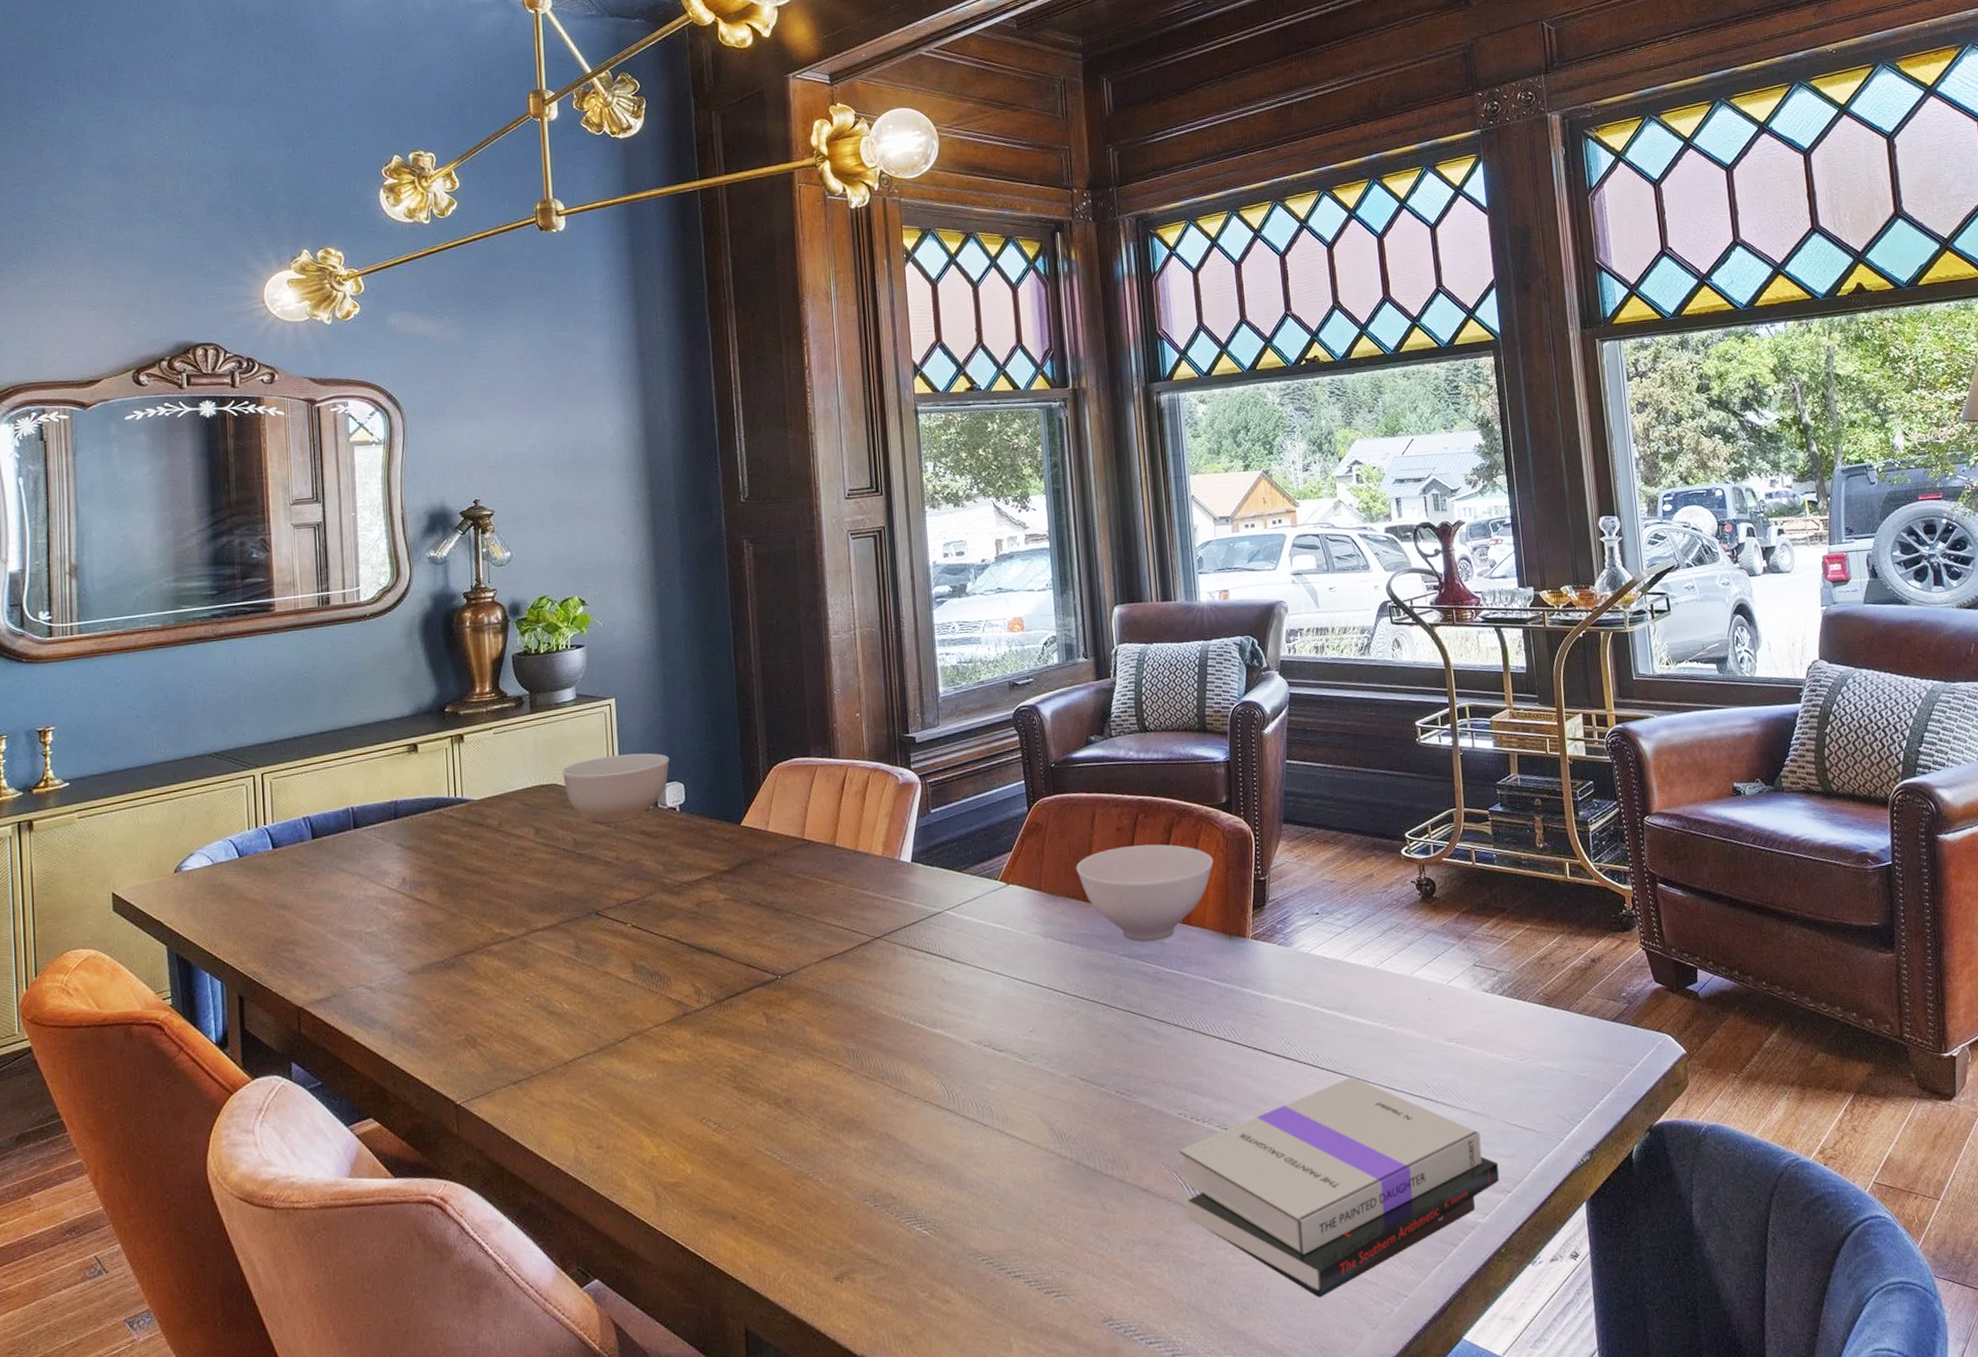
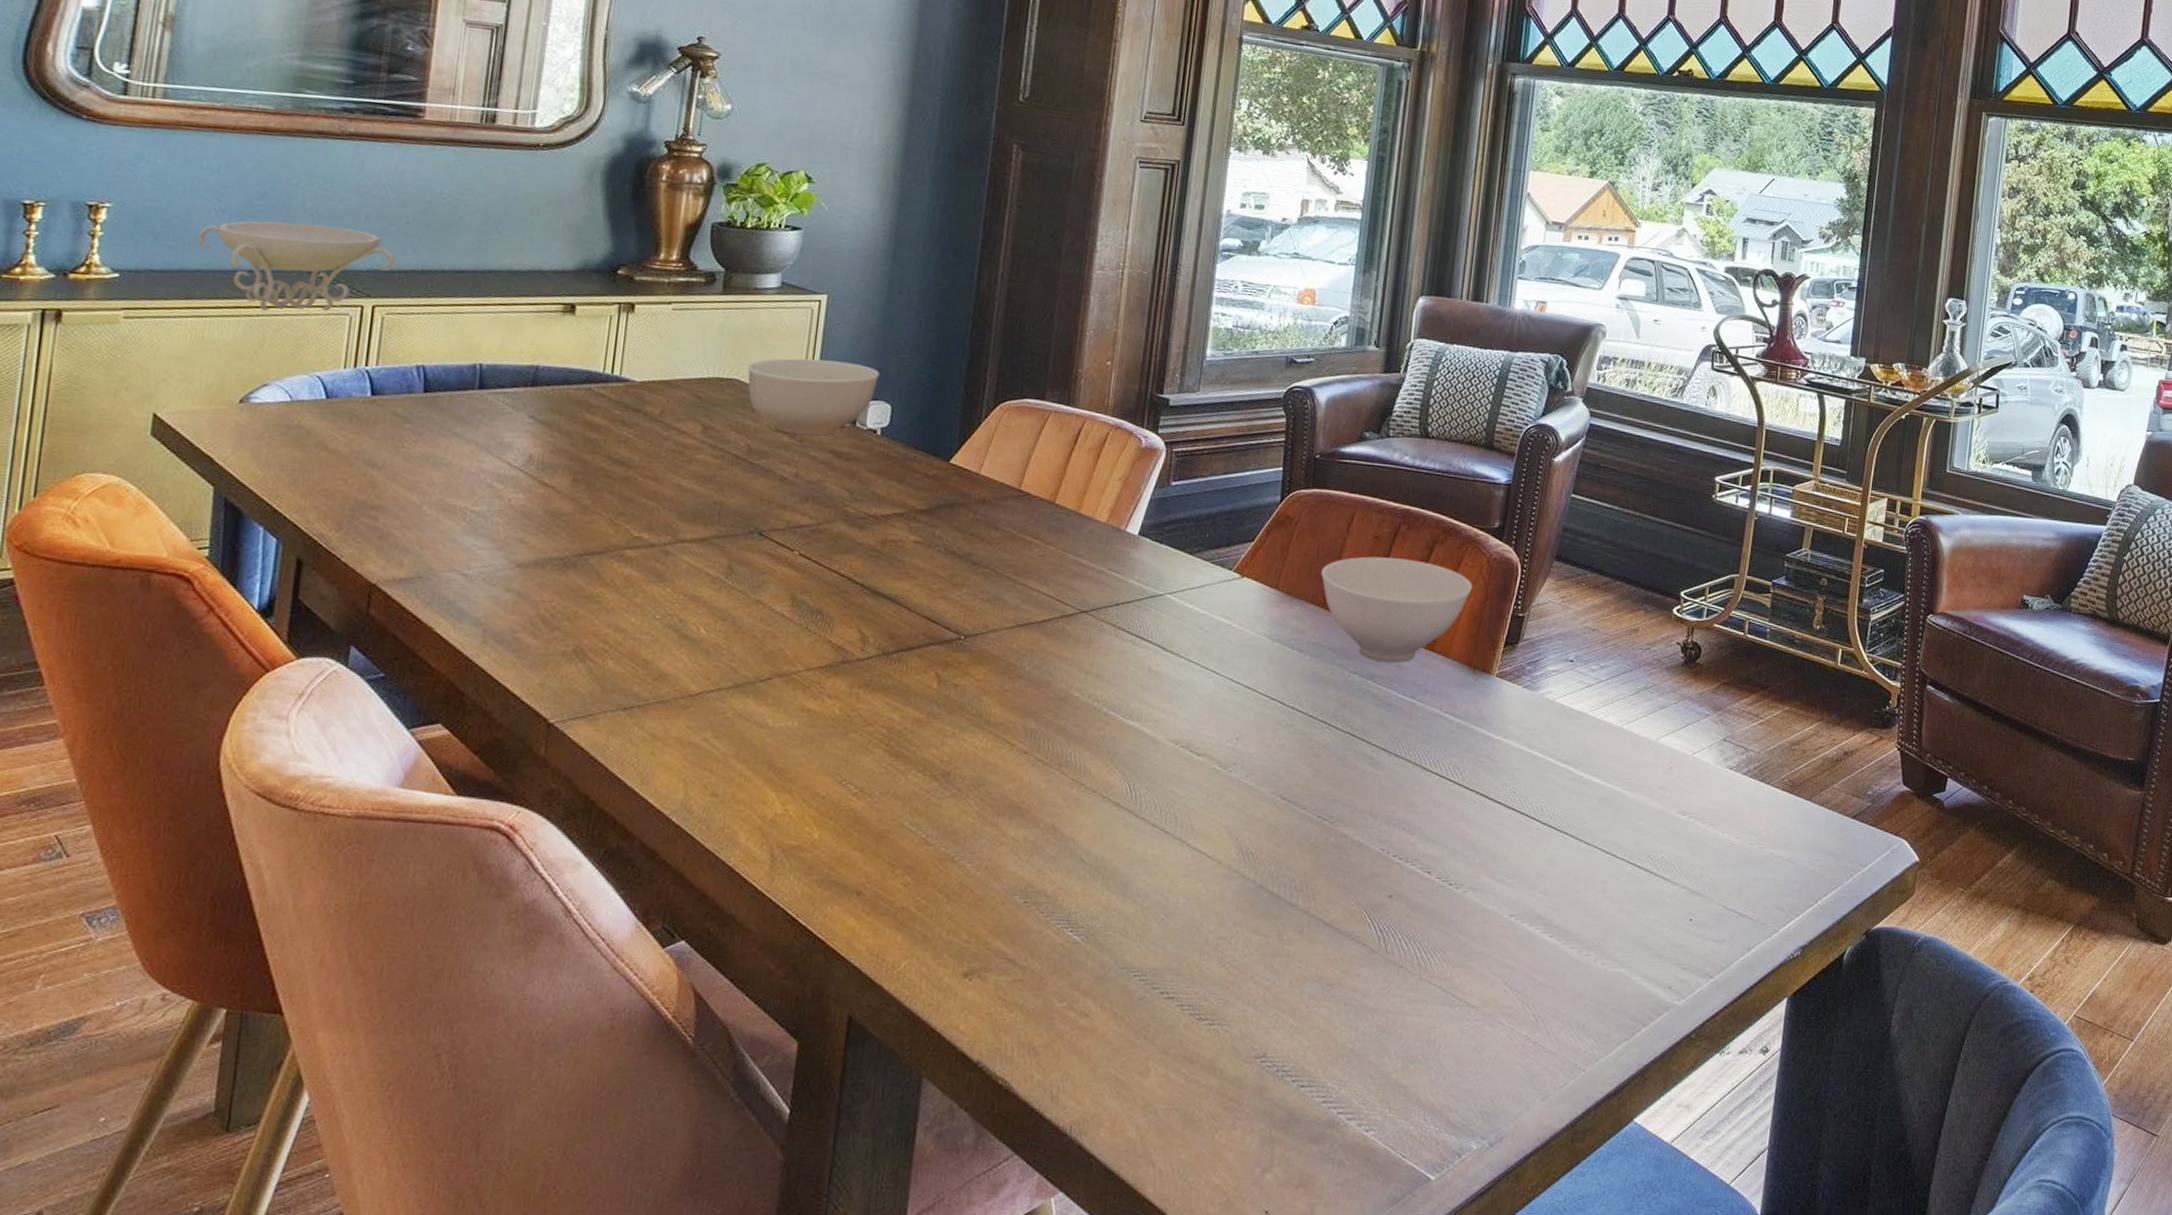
decorative bowl: none [122,713,272,793] -> present [197,221,395,311]
books: present [1179,1077,1499,1298] -> none [1369,837,1707,1061]

